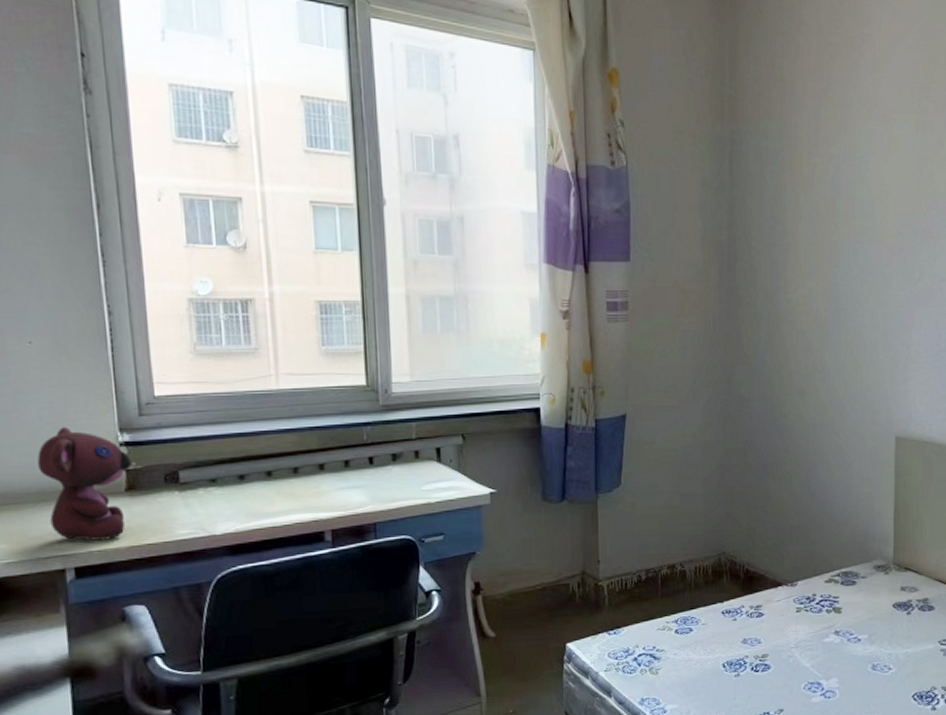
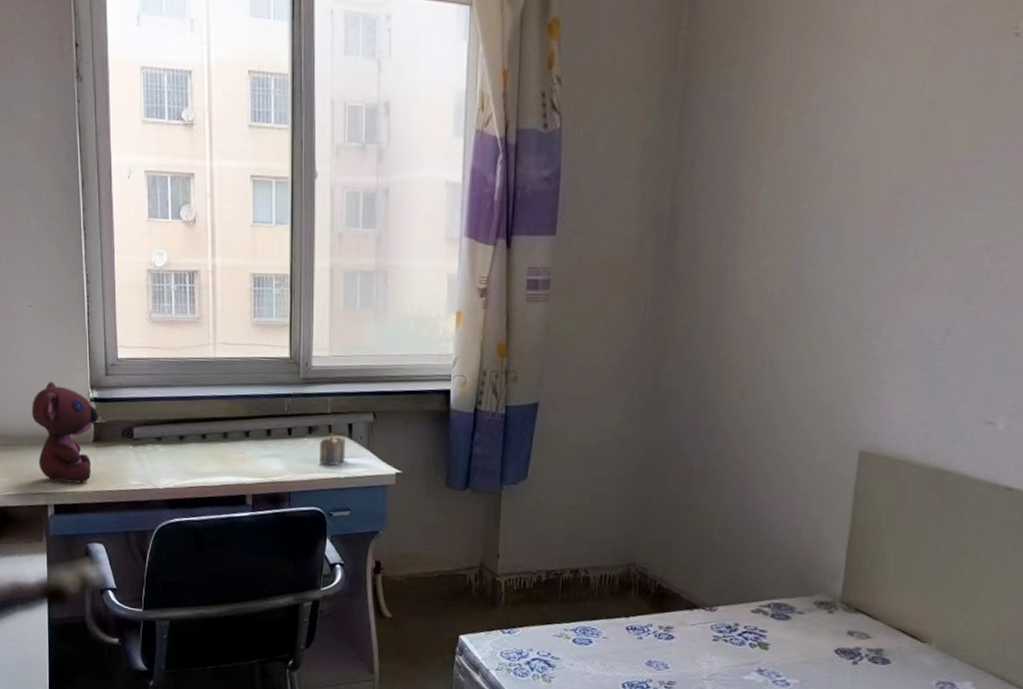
architectural model: none [406,446,435,492] -> present [320,420,345,466]

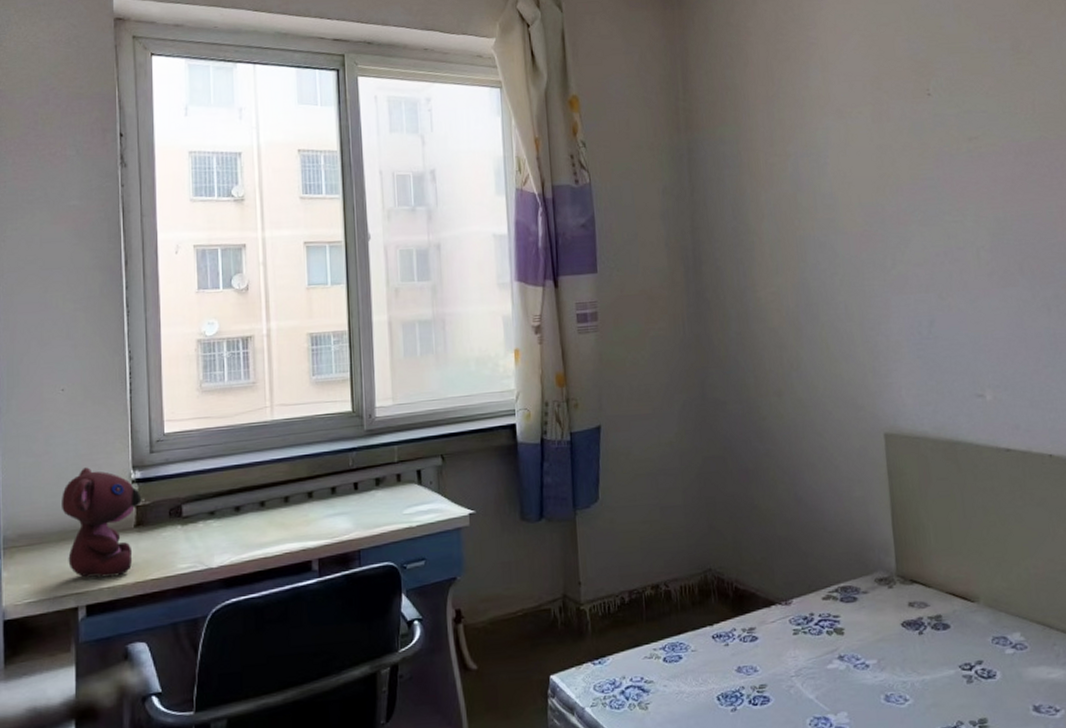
architectural model: present [320,420,345,466] -> none [388,469,416,516]

